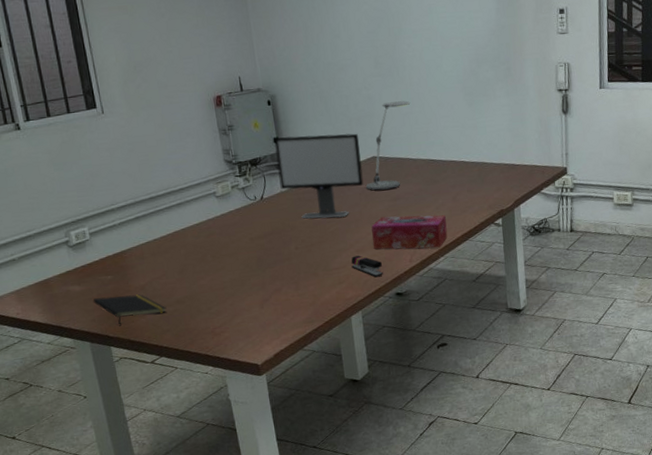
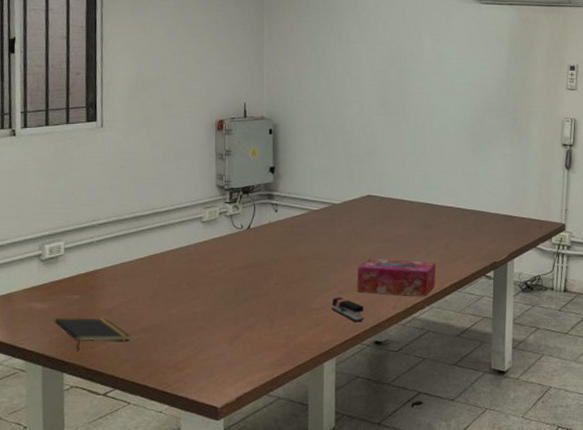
computer monitor: present [274,133,364,219] -> none [269,166,357,256]
desk lamp: present [366,100,411,190] -> none [358,142,413,230]

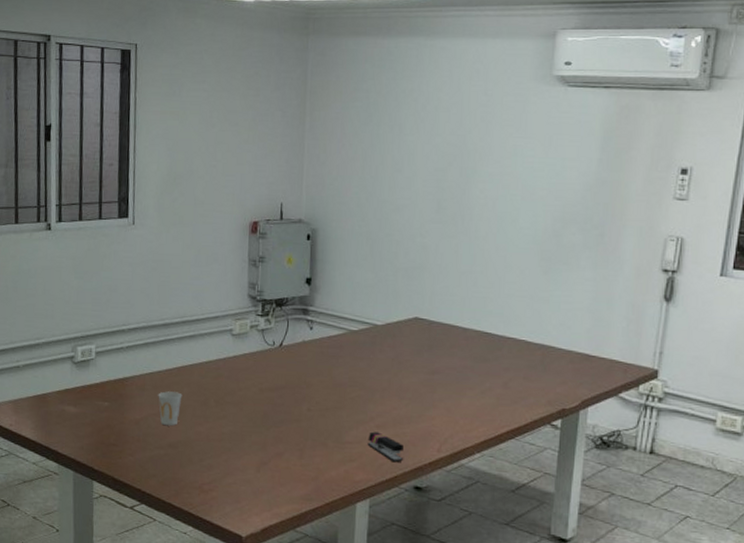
notepad: present [54,318,130,351] -> none [85,424,157,460]
cup: none [130,279,155,312] -> present [158,391,183,426]
tissue box: present [358,258,436,297] -> none [398,391,491,442]

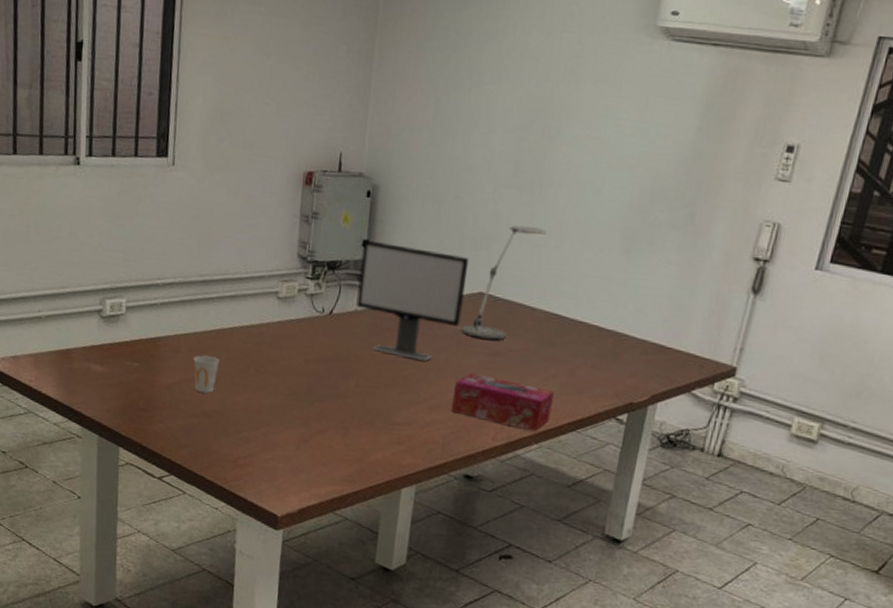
computer monitor: none [303,277,404,384] -> present [356,239,470,362]
stapler: present [367,431,404,463] -> none [418,413,457,449]
tissue box: none [398,391,491,442] -> present [452,372,554,432]
desk lamp: none [402,255,472,360] -> present [462,225,547,340]

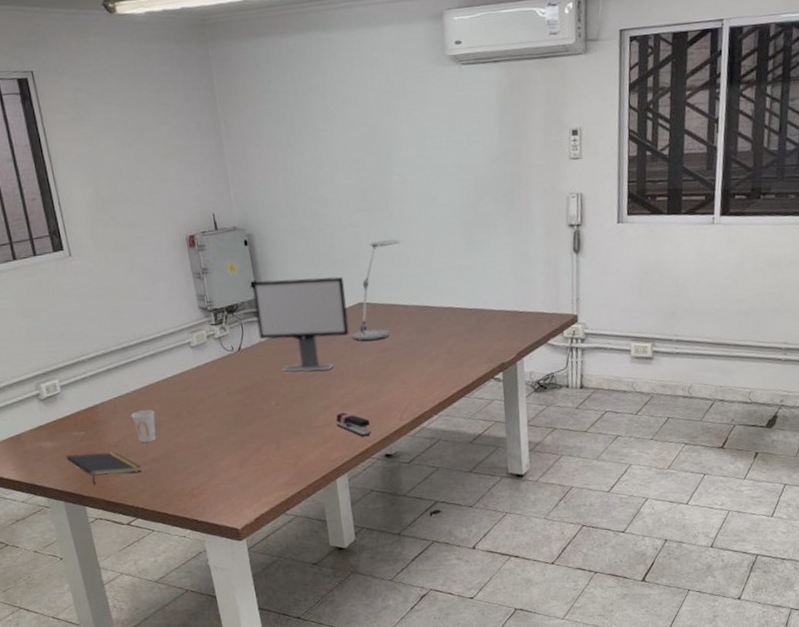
notepad: none [112,385,190,426] -> present [66,452,142,485]
stapler: none [418,413,457,449] -> present [336,412,372,437]
tissue box: present [452,372,554,432] -> none [358,368,442,406]

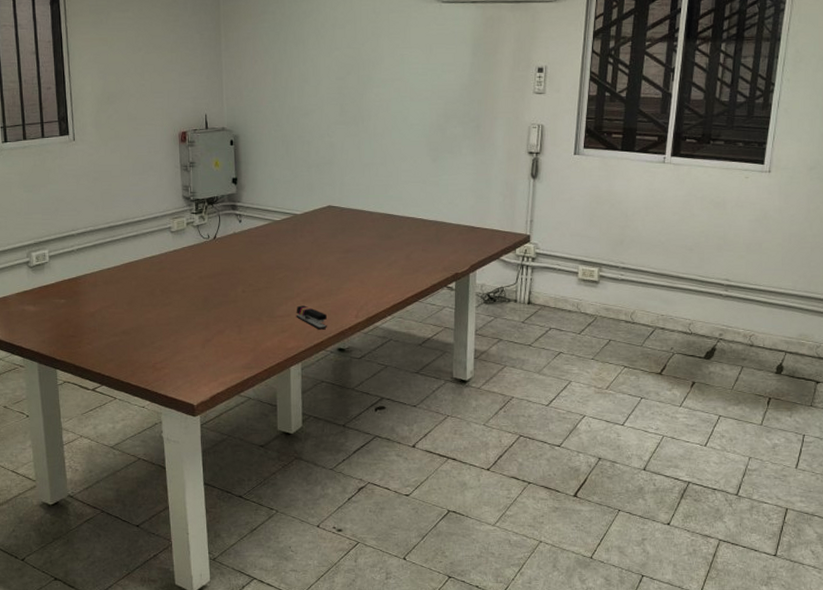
notepad: present [66,452,142,485] -> none [45,320,112,350]
cup: present [131,410,157,443] -> none [109,285,131,316]
computer monitor: present [251,276,350,372] -> none [233,177,318,265]
desk lamp: present [352,239,401,341] -> none [319,151,373,241]

